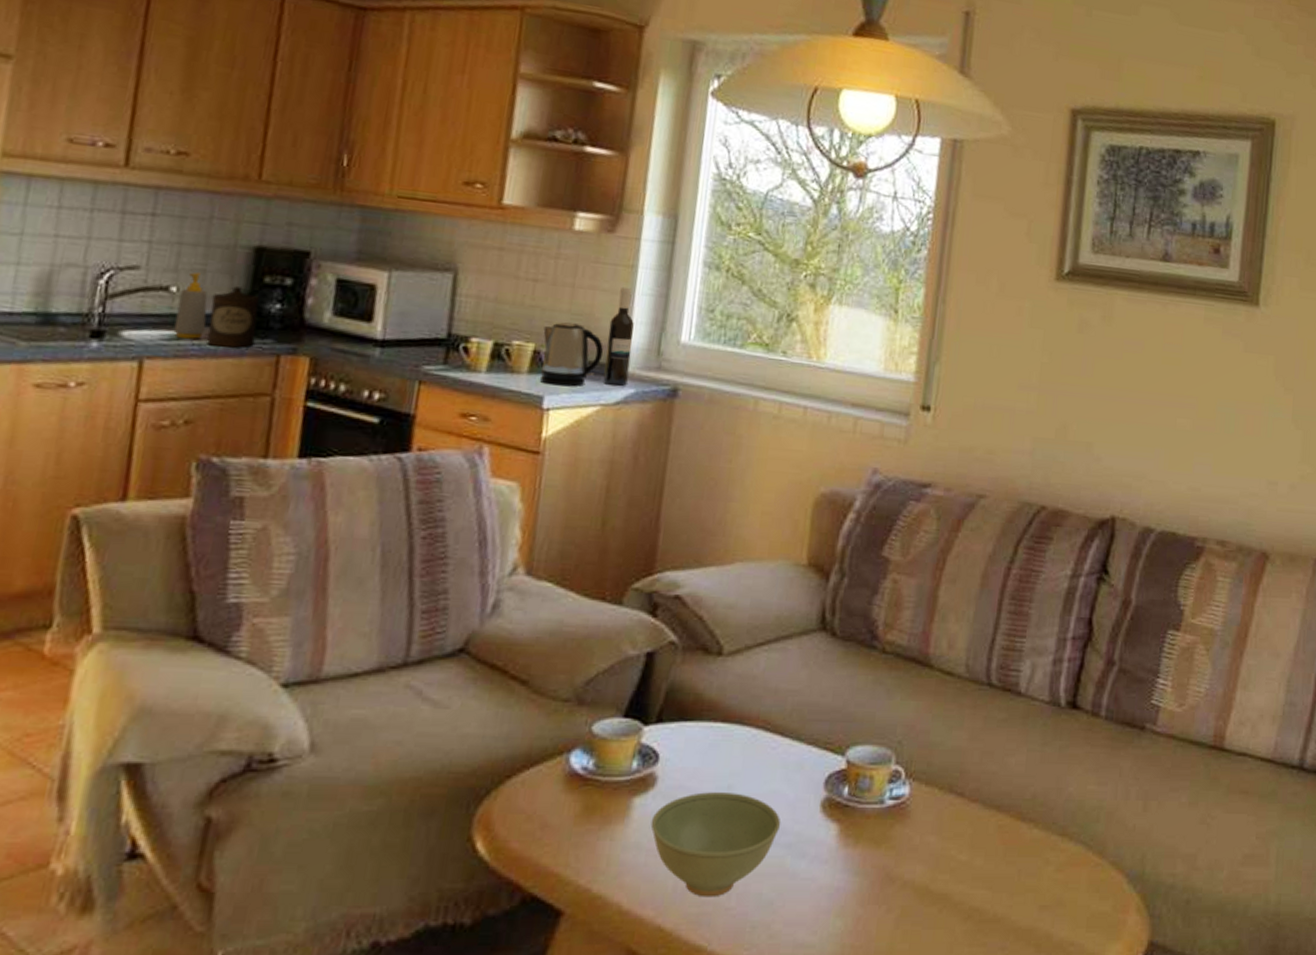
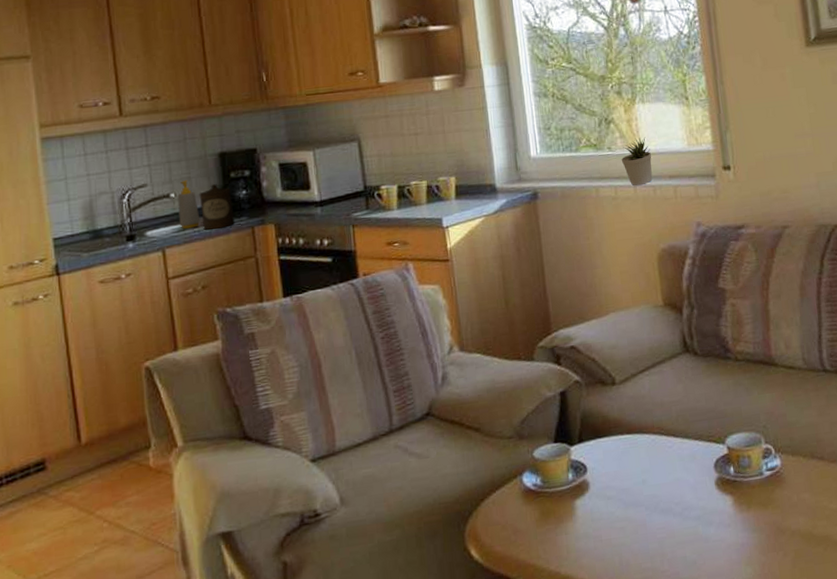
kettle: present [540,321,603,387] -> none [430,159,477,209]
wine bottle: present [603,286,634,387] -> none [476,124,499,201]
bowl: present [650,792,781,898] -> none [592,485,689,566]
potted plant: none [795,346,836,408] -> present [621,137,653,186]

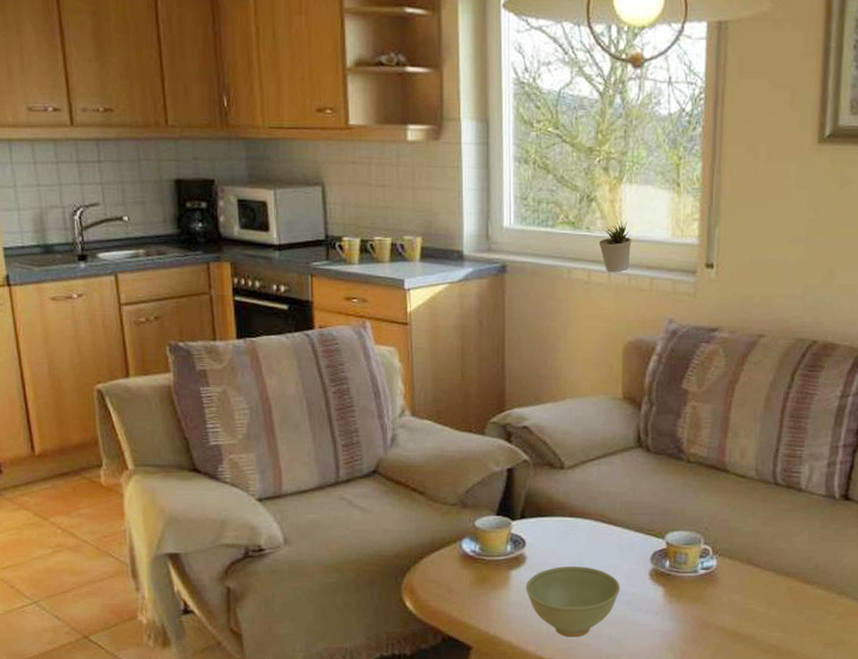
soap bottle: present [178,179,201,229] -> none [131,203,154,256]
canister: present [199,184,235,230] -> none [153,212,190,260]
bowl: none [592,485,689,566] -> present [525,566,621,638]

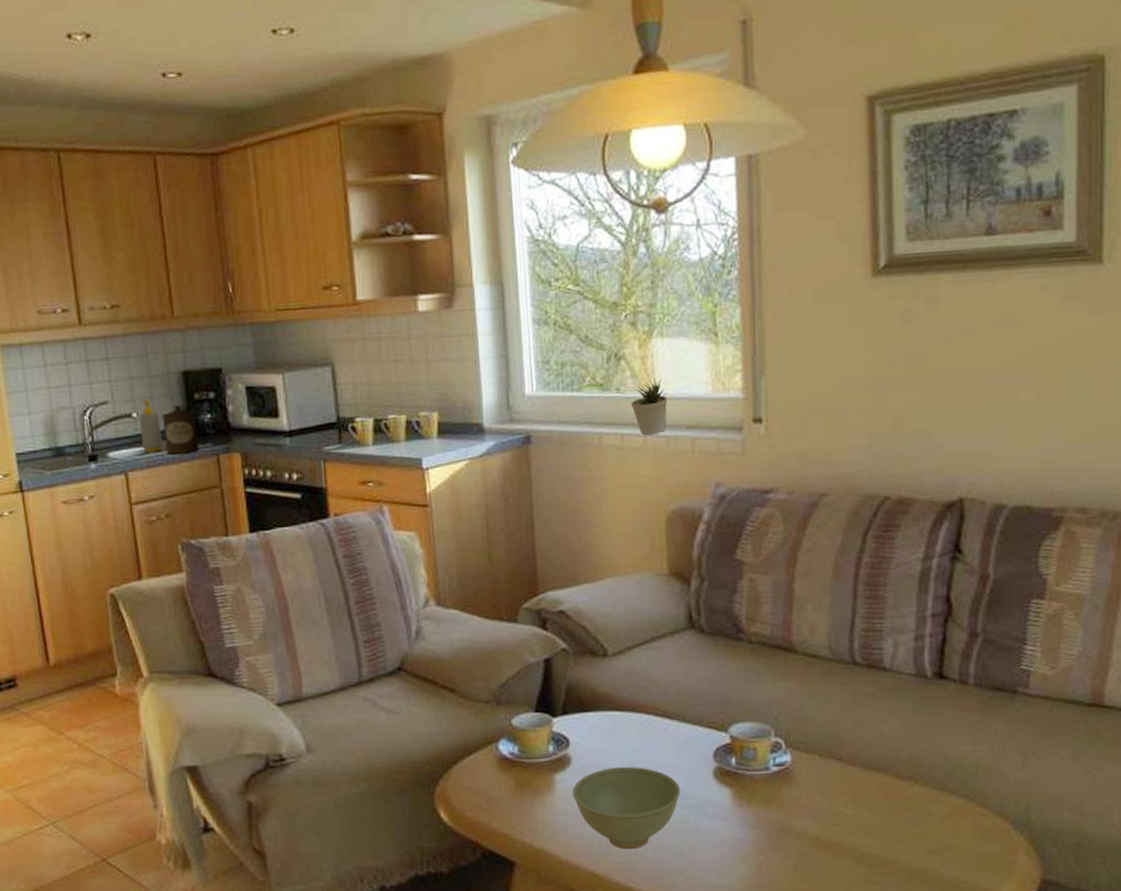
soap bottle: none [131,203,154,256] -> present [140,398,164,452]
canister: none [153,212,190,260] -> present [162,405,199,455]

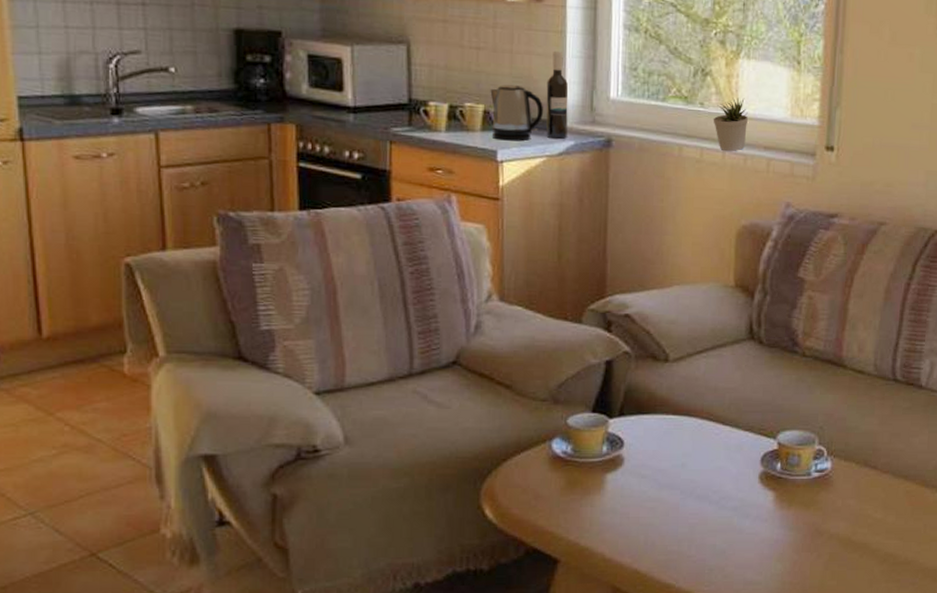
soap bottle: present [140,398,164,452] -> none [178,53,205,113]
canister: present [162,405,199,455] -> none [205,65,248,119]
kettle: none [410,392,462,448] -> present [490,84,543,141]
wine bottle: none [463,353,487,442] -> present [546,50,569,140]
bowl: present [572,767,681,850] -> none [622,469,728,548]

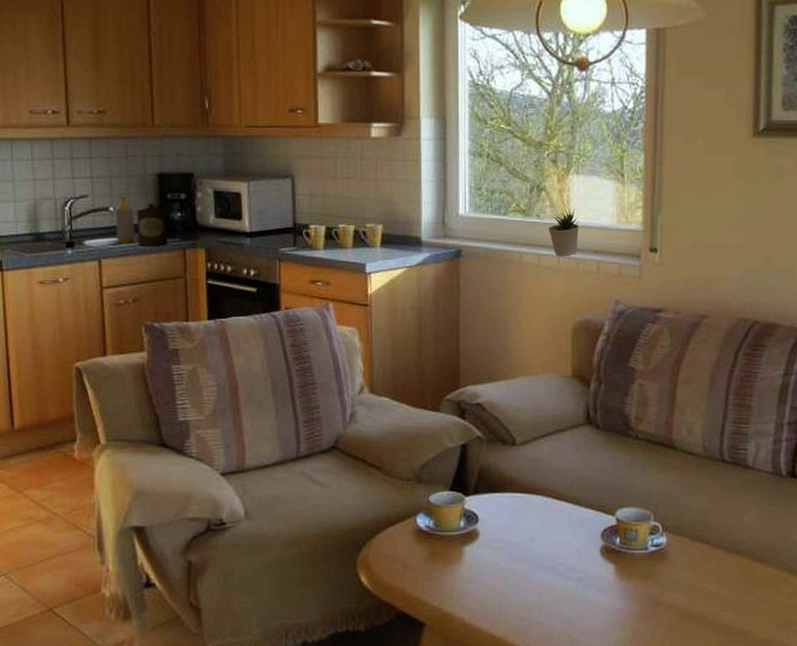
soap bottle: none [178,53,205,113] -> present [116,195,136,243]
canister: none [205,65,248,119] -> present [136,203,168,246]
kettle: present [490,84,543,141] -> none [359,207,403,255]
wine bottle: present [546,50,569,140] -> none [405,176,424,252]

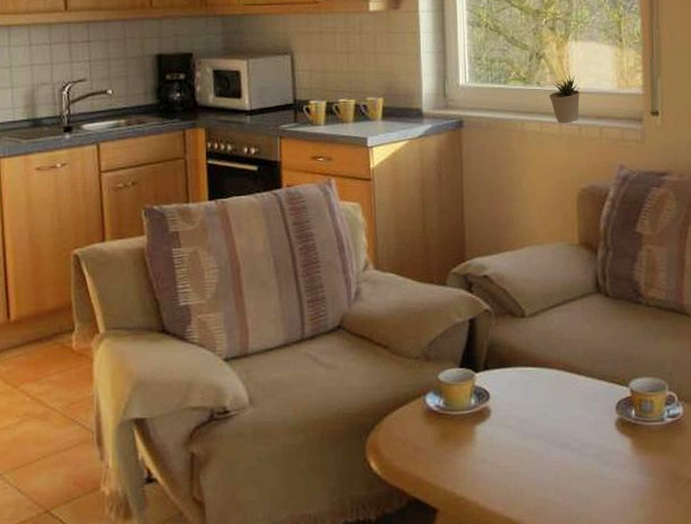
soap bottle: present [116,195,136,243] -> none [115,77,135,125]
canister: present [136,203,168,246] -> none [135,85,167,128]

